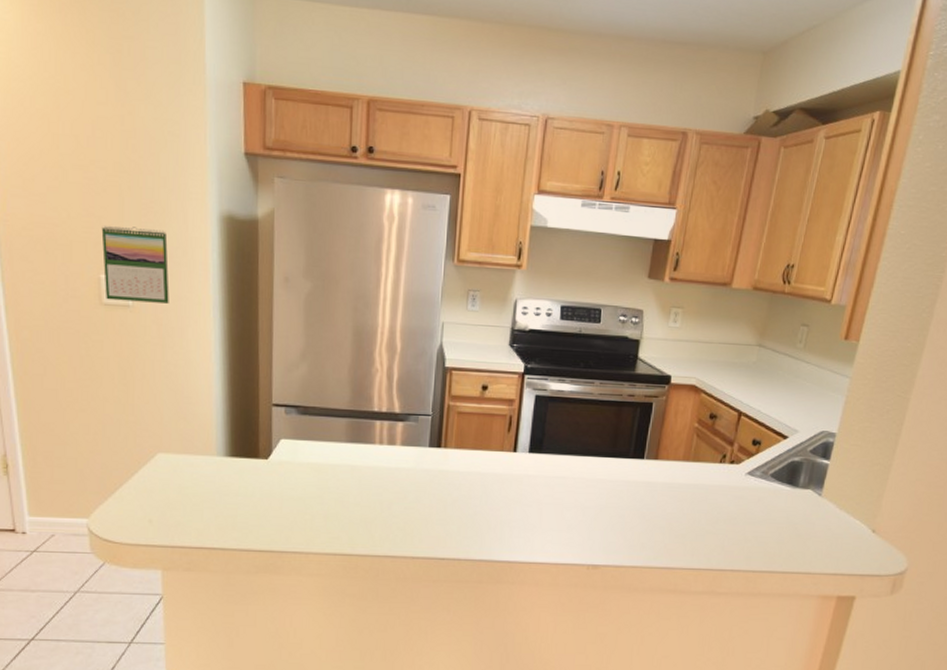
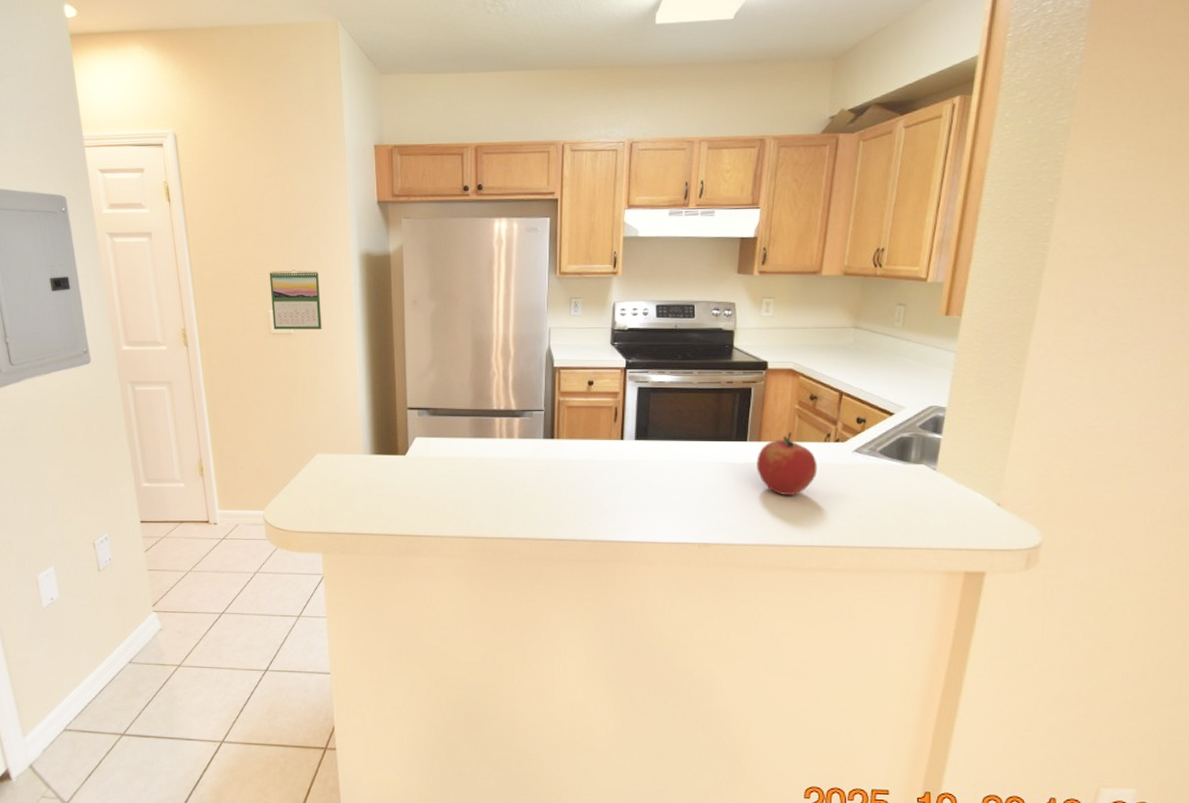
apple: none [651,450,711,517] -> present [756,431,818,495]

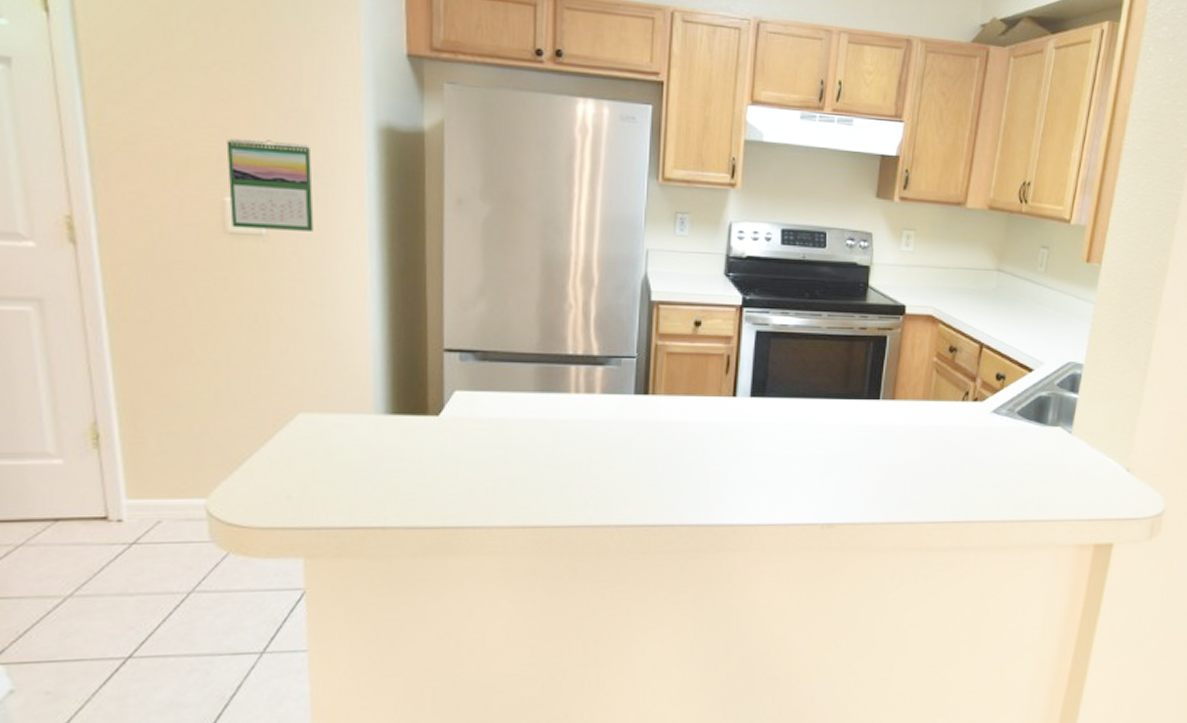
apple: present [756,431,818,495] -> none [889,388,954,463]

